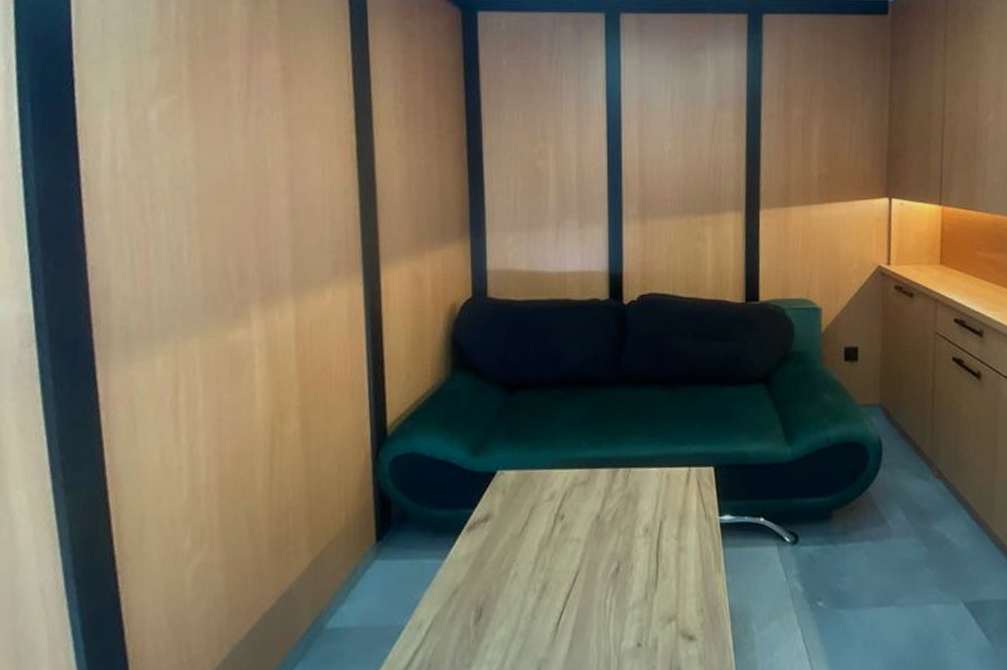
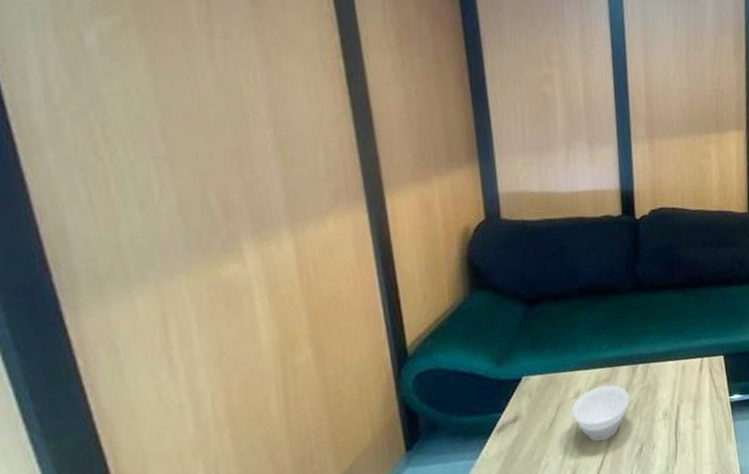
bowl: none [545,489,608,555] -> present [571,385,630,442]

